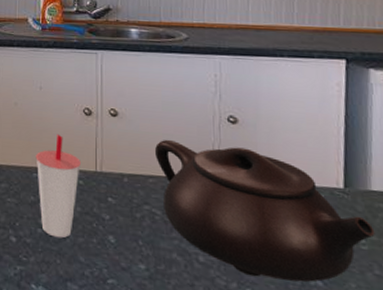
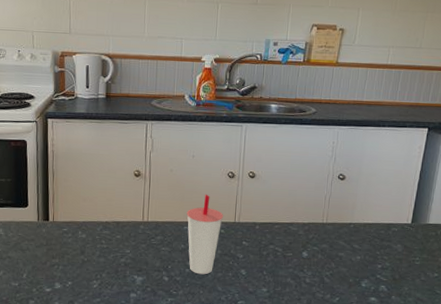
teapot: present [155,139,375,282] -> none [282,194,426,290]

